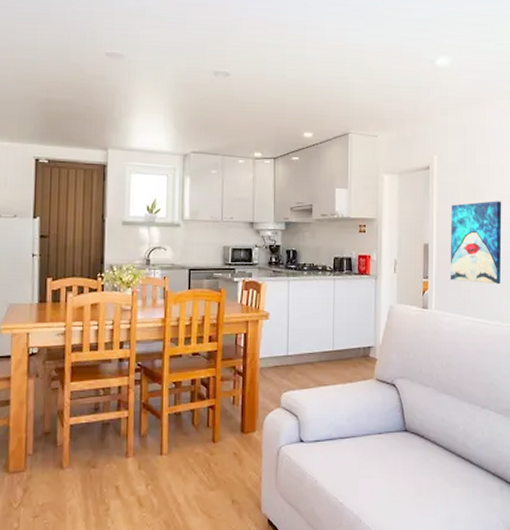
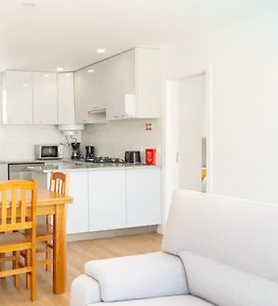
wall art: present [450,201,502,285] -> none [225,99,271,171]

